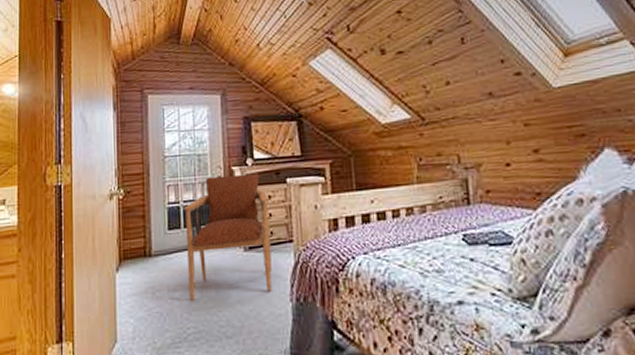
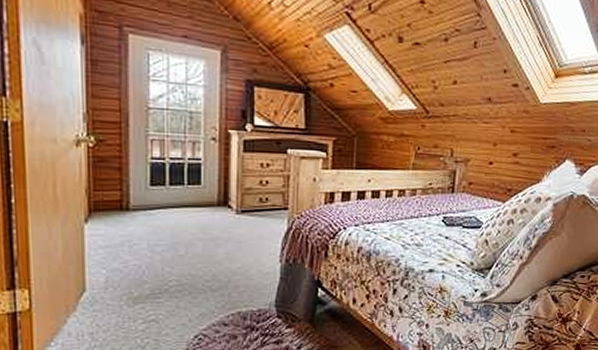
armchair: present [184,173,272,302] -> none [170,137,265,257]

